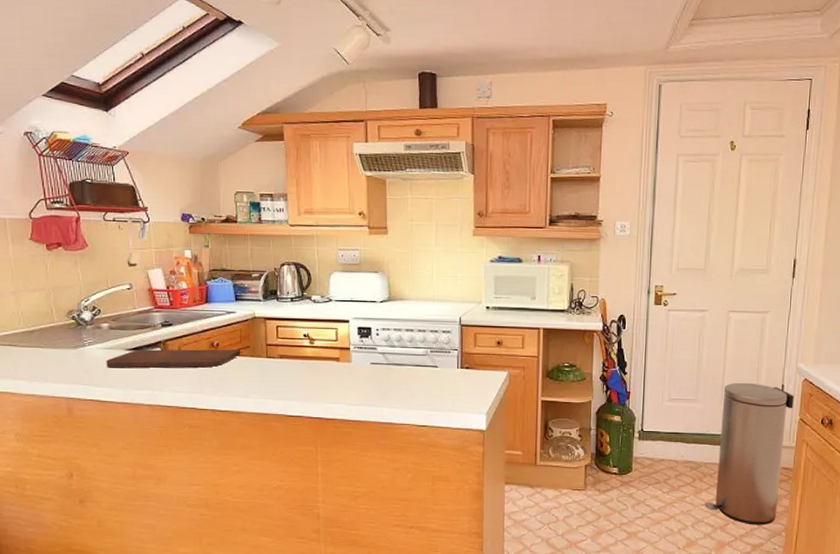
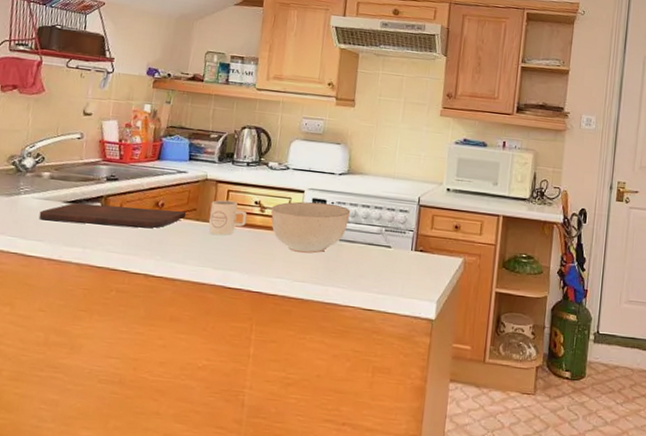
mug: none [262,335,298,369] -> present [208,199,248,236]
bowl: none [319,330,396,379] -> present [270,201,351,254]

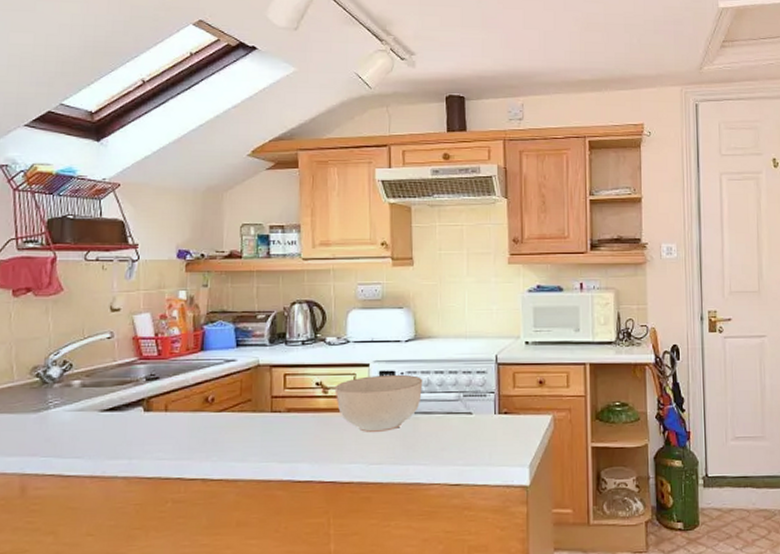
cutting board: present [38,202,187,229] -> none [74,403,241,434]
mug: present [208,199,248,236] -> none [266,385,309,426]

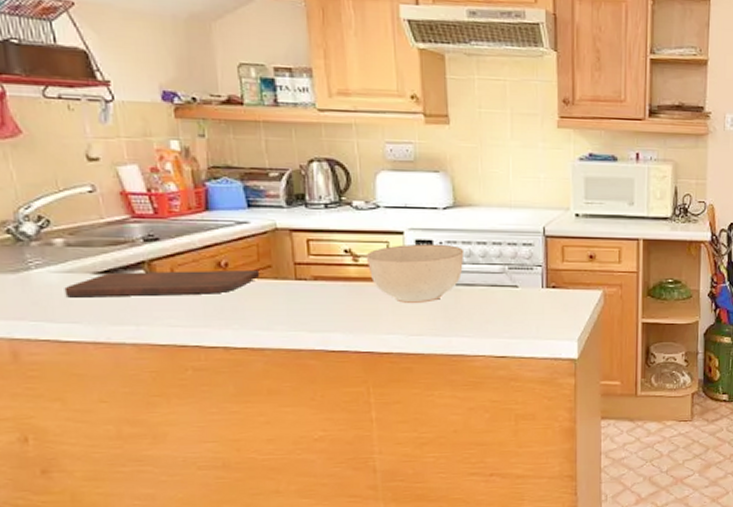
cutting board: none [74,403,241,434] -> present [64,269,260,298]

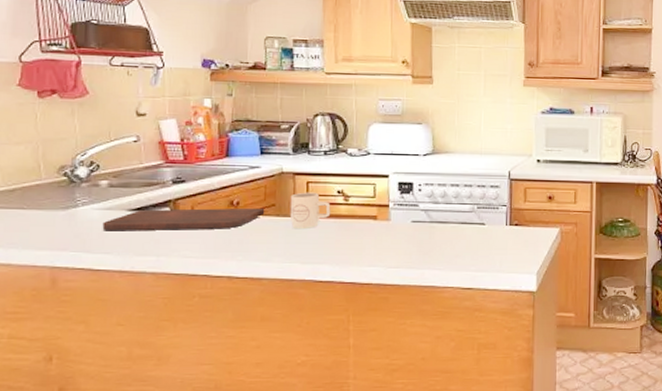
mug: none [289,251,338,294] -> present [289,192,331,230]
bowl: present [366,243,465,303] -> none [355,185,440,238]

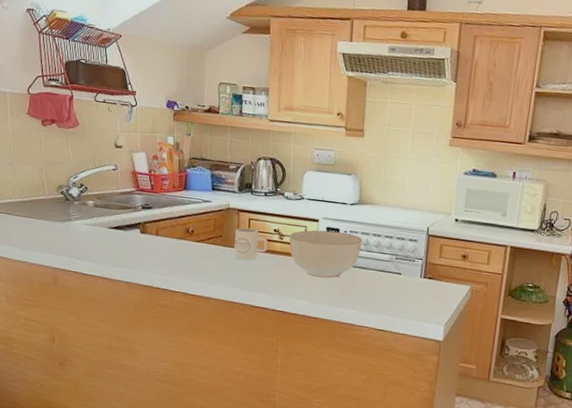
cutting board: present [102,208,265,231] -> none [89,228,214,253]
bowl: none [355,185,440,238] -> present [289,230,363,278]

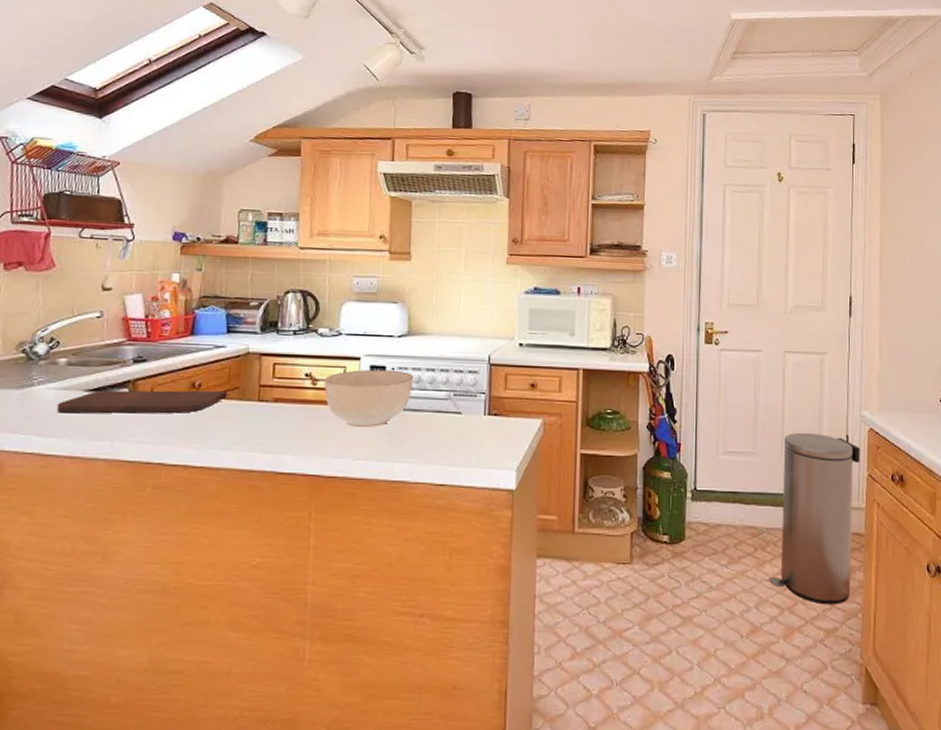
cutting board: none [89,228,214,253] -> present [56,390,228,414]
mug: present [234,227,268,261] -> none [253,374,298,415]

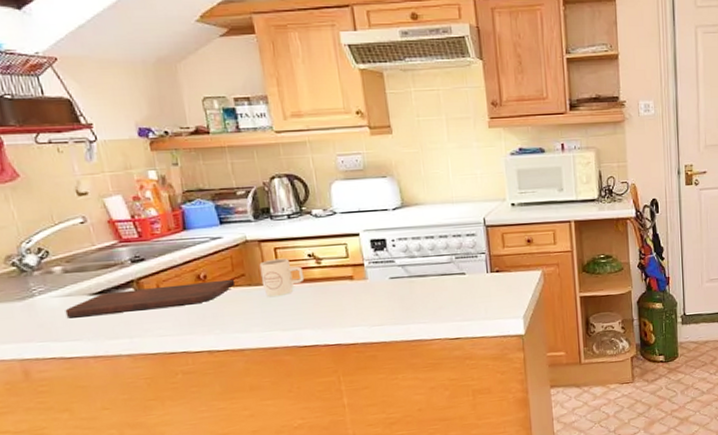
mug: none [253,374,298,415] -> present [259,258,305,298]
bowl: present [323,369,414,427] -> none [327,241,415,298]

